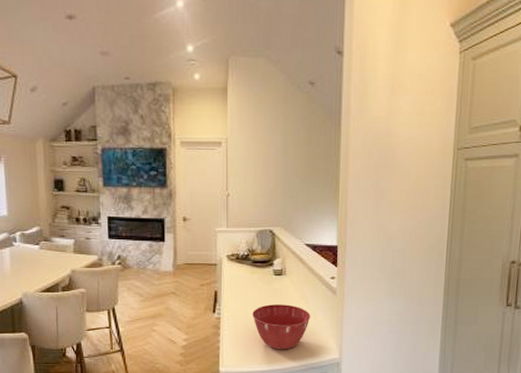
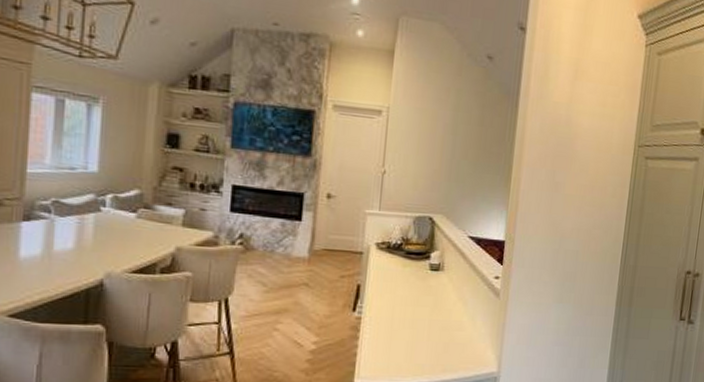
mixing bowl: present [253,304,311,350] -> none [400,304,469,360]

